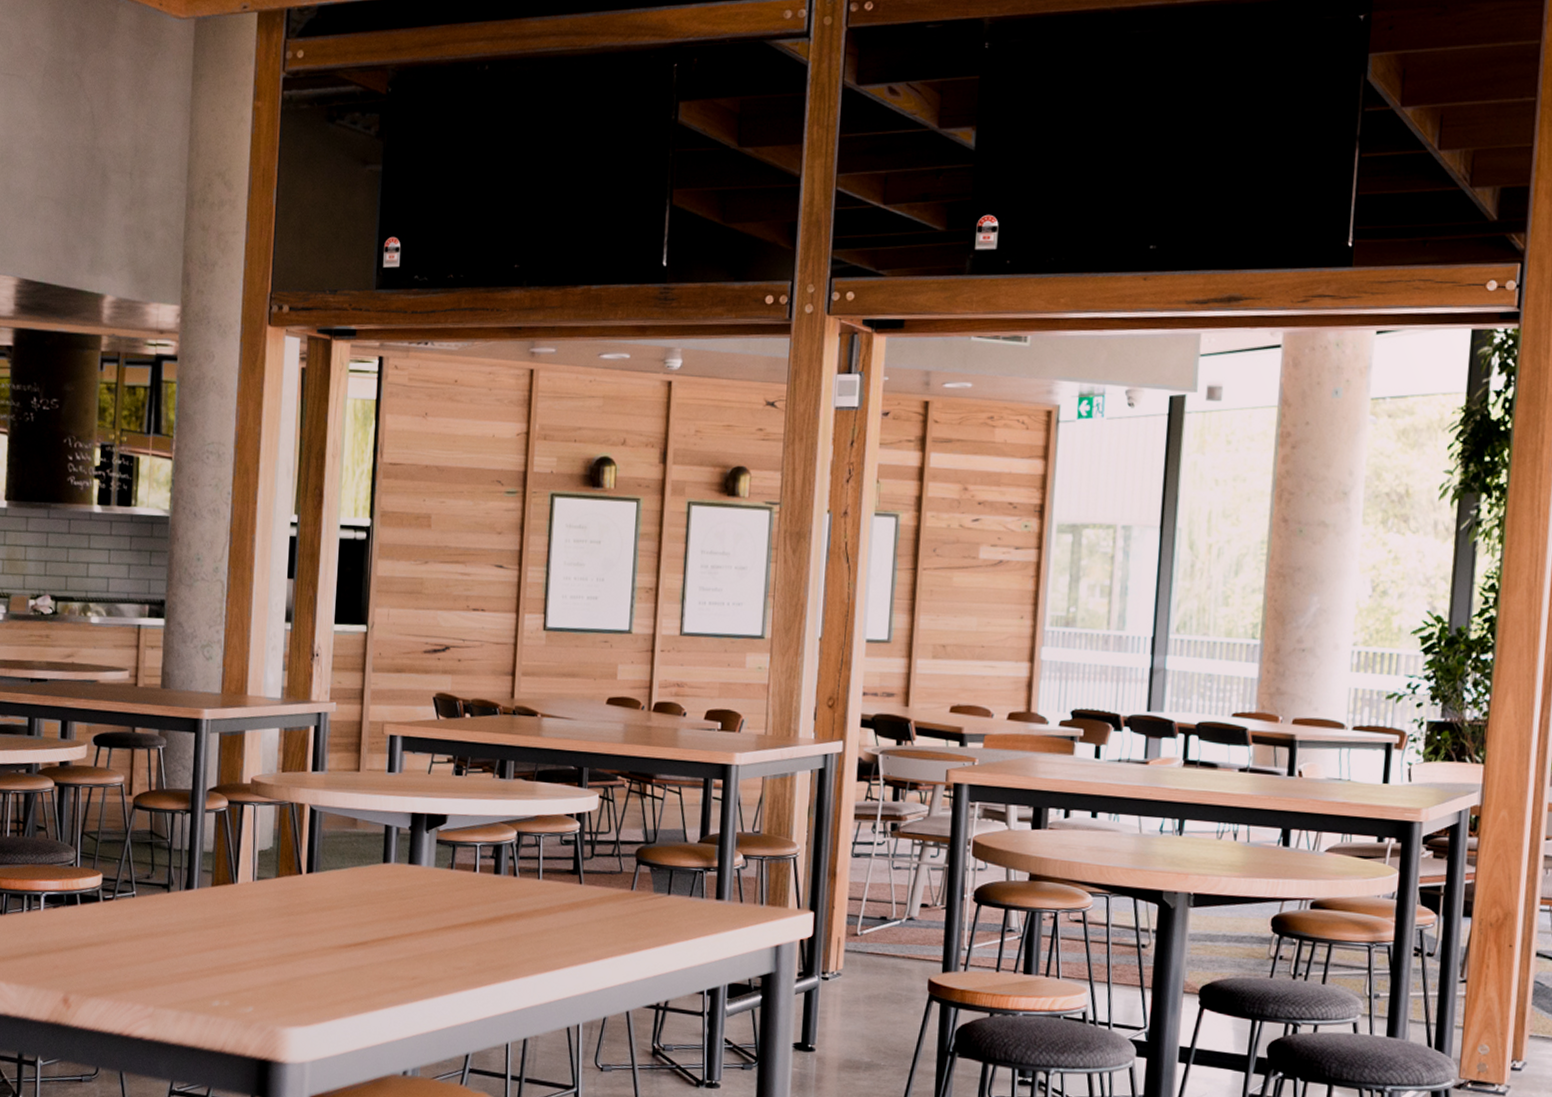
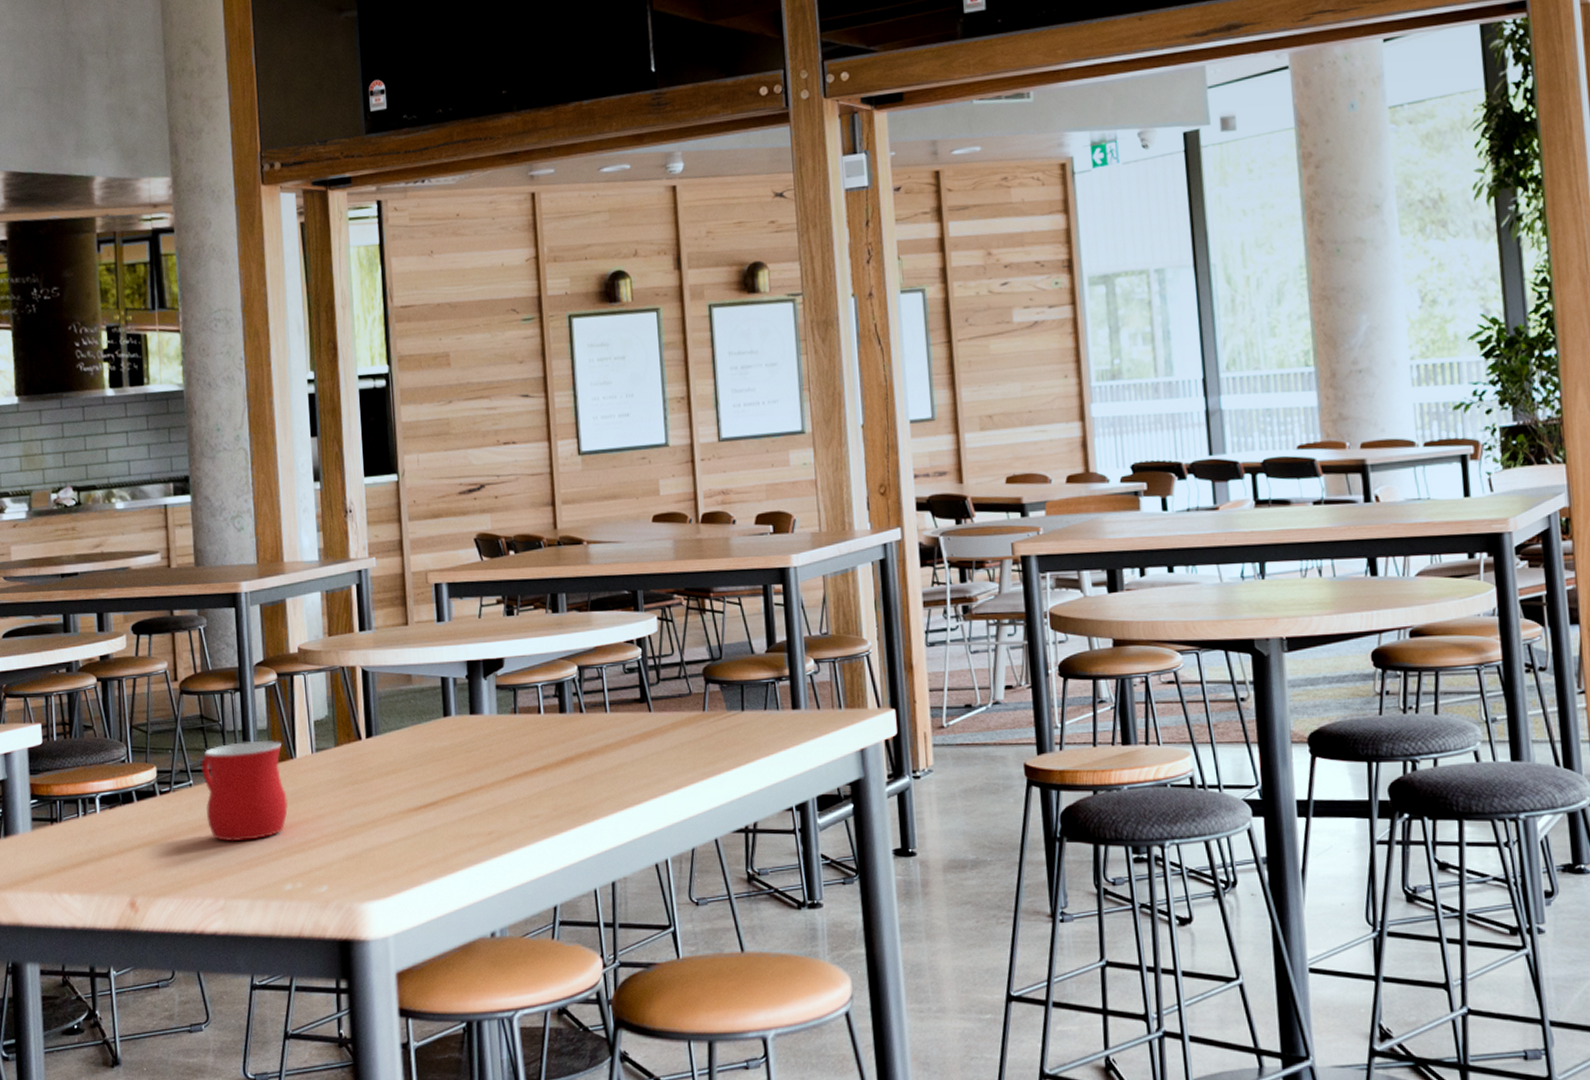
mug: none [145,861,225,956] -> present [200,740,289,842]

